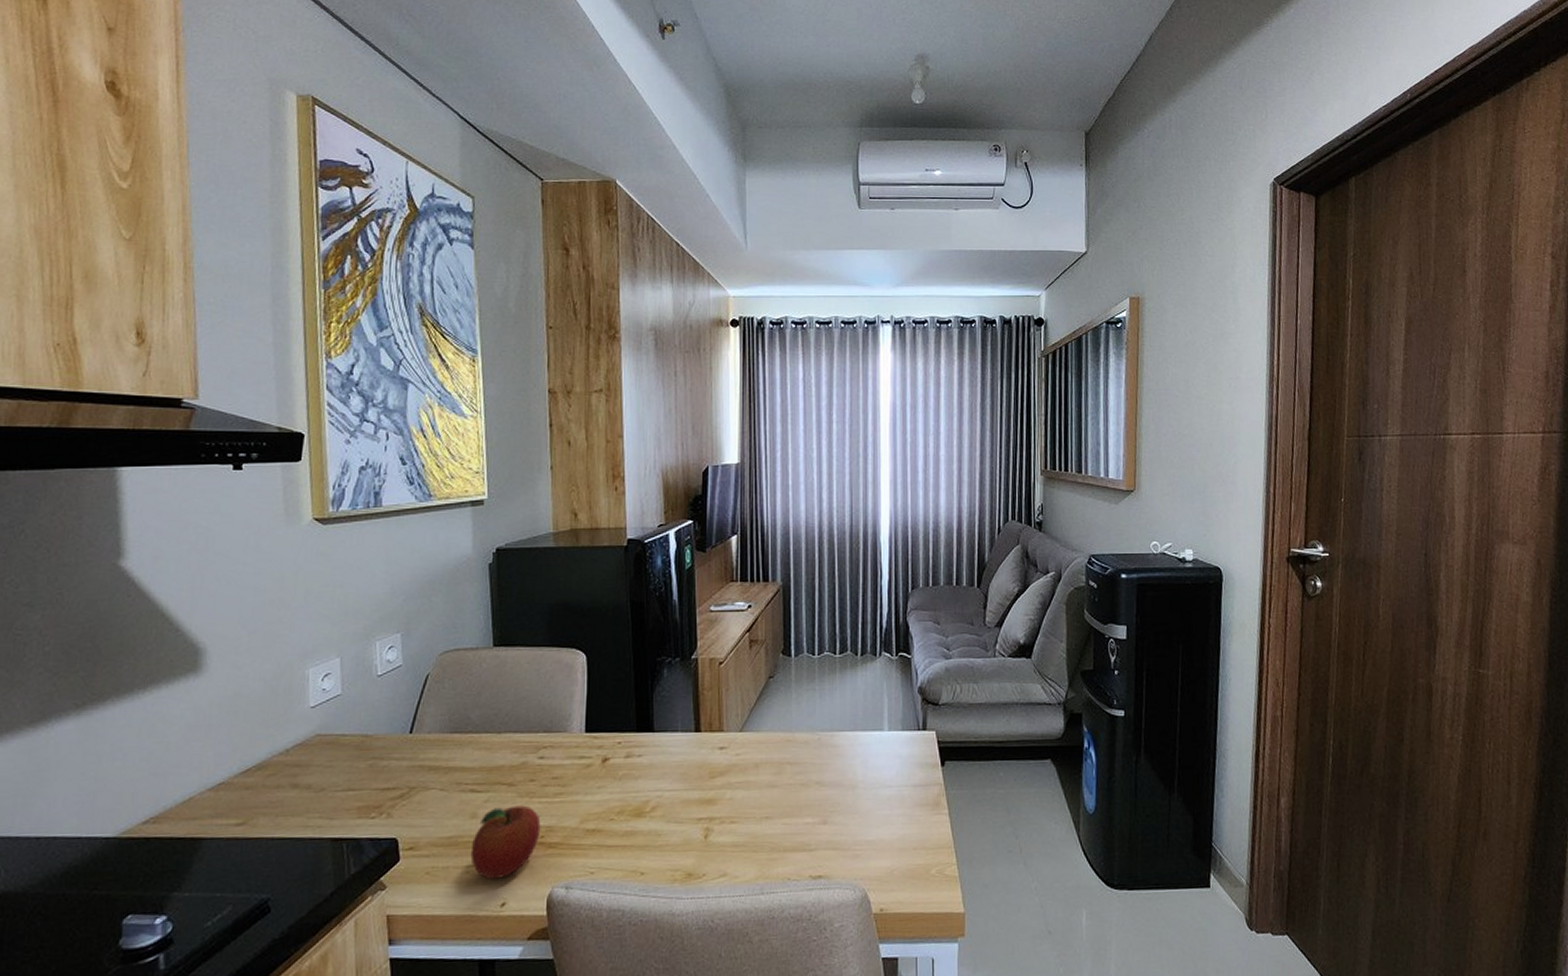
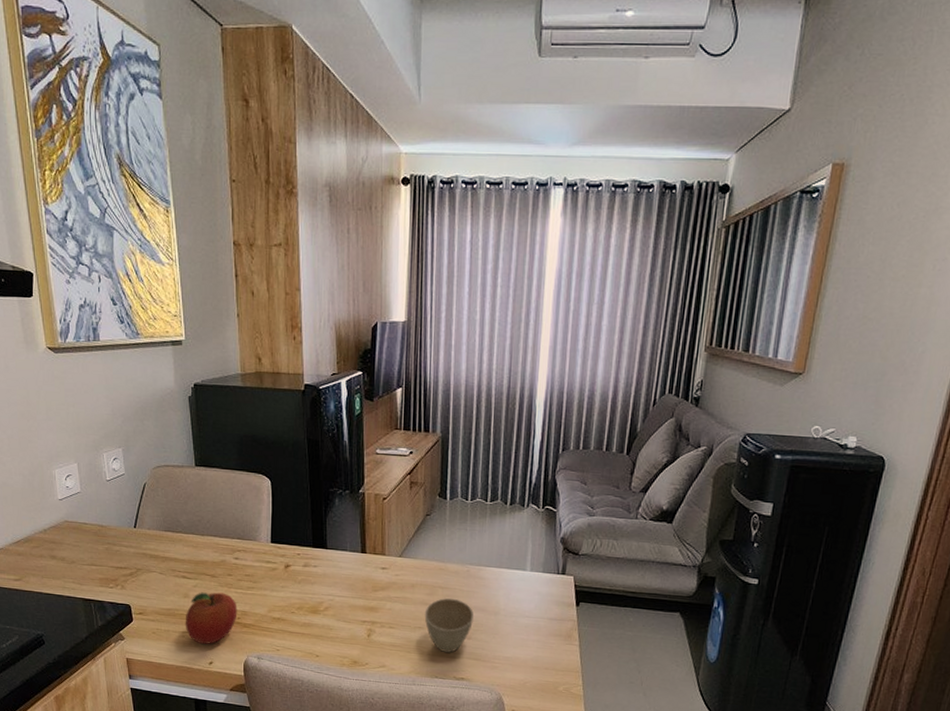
cup: none [771,775,830,845] -> present [424,597,475,653]

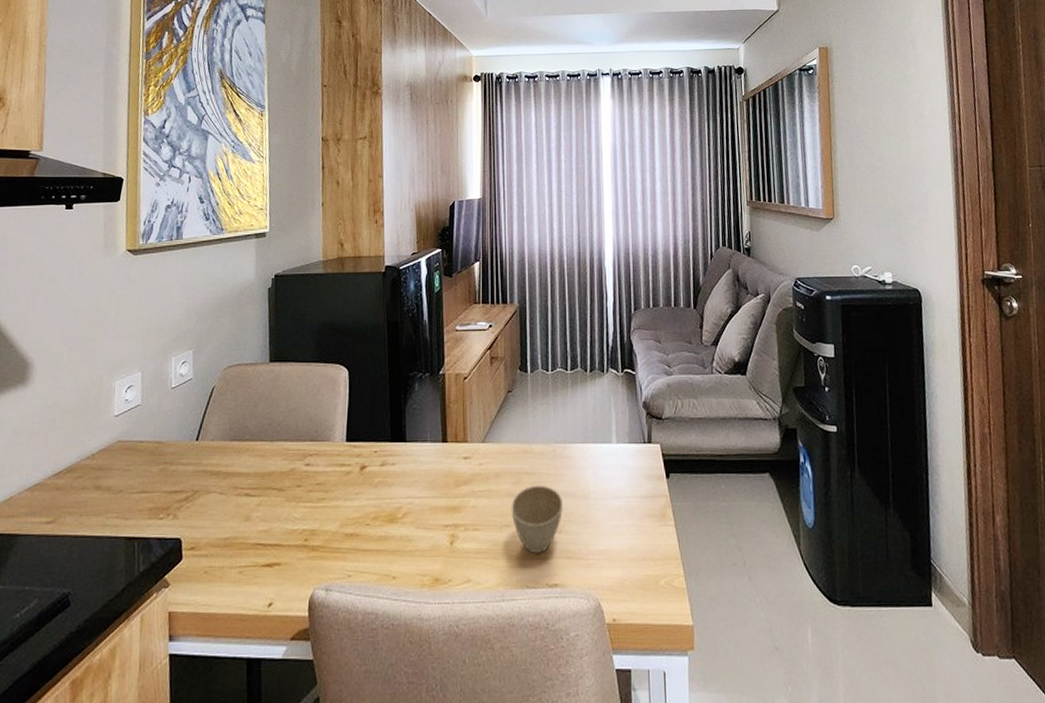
fruit: present [185,592,238,645] -> none [243,509,306,581]

